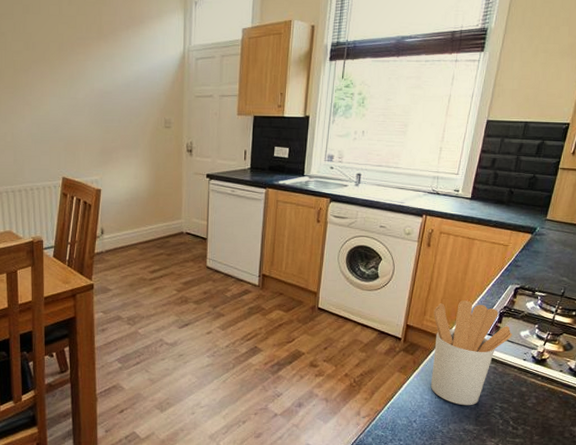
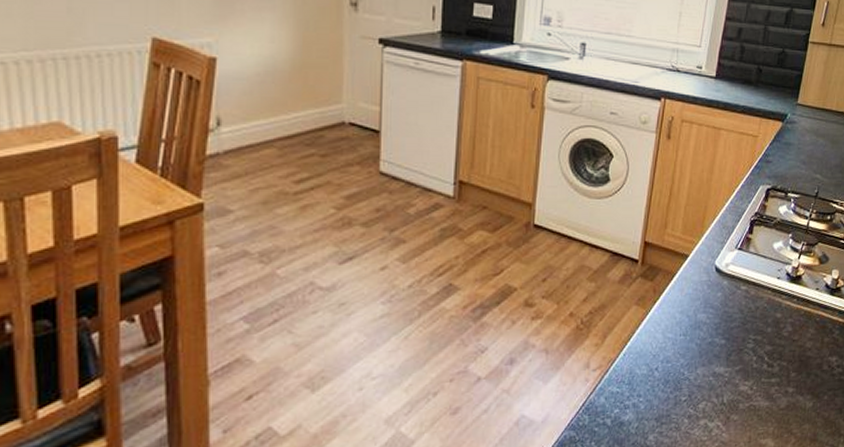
utensil holder: present [430,300,512,406] -> none [674,207,765,343]

